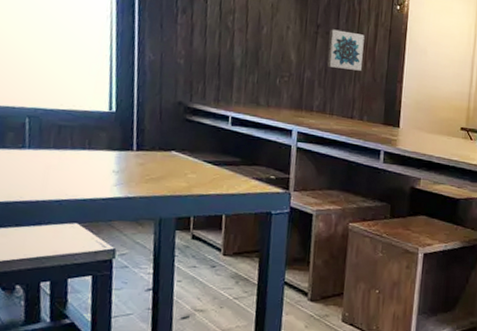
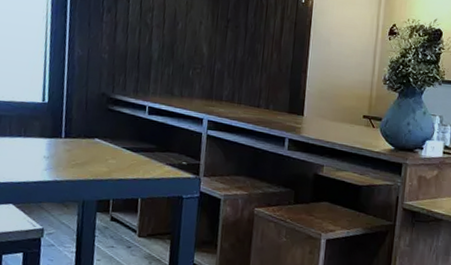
wall art: present [327,29,365,71] -> none [236,23,271,62]

